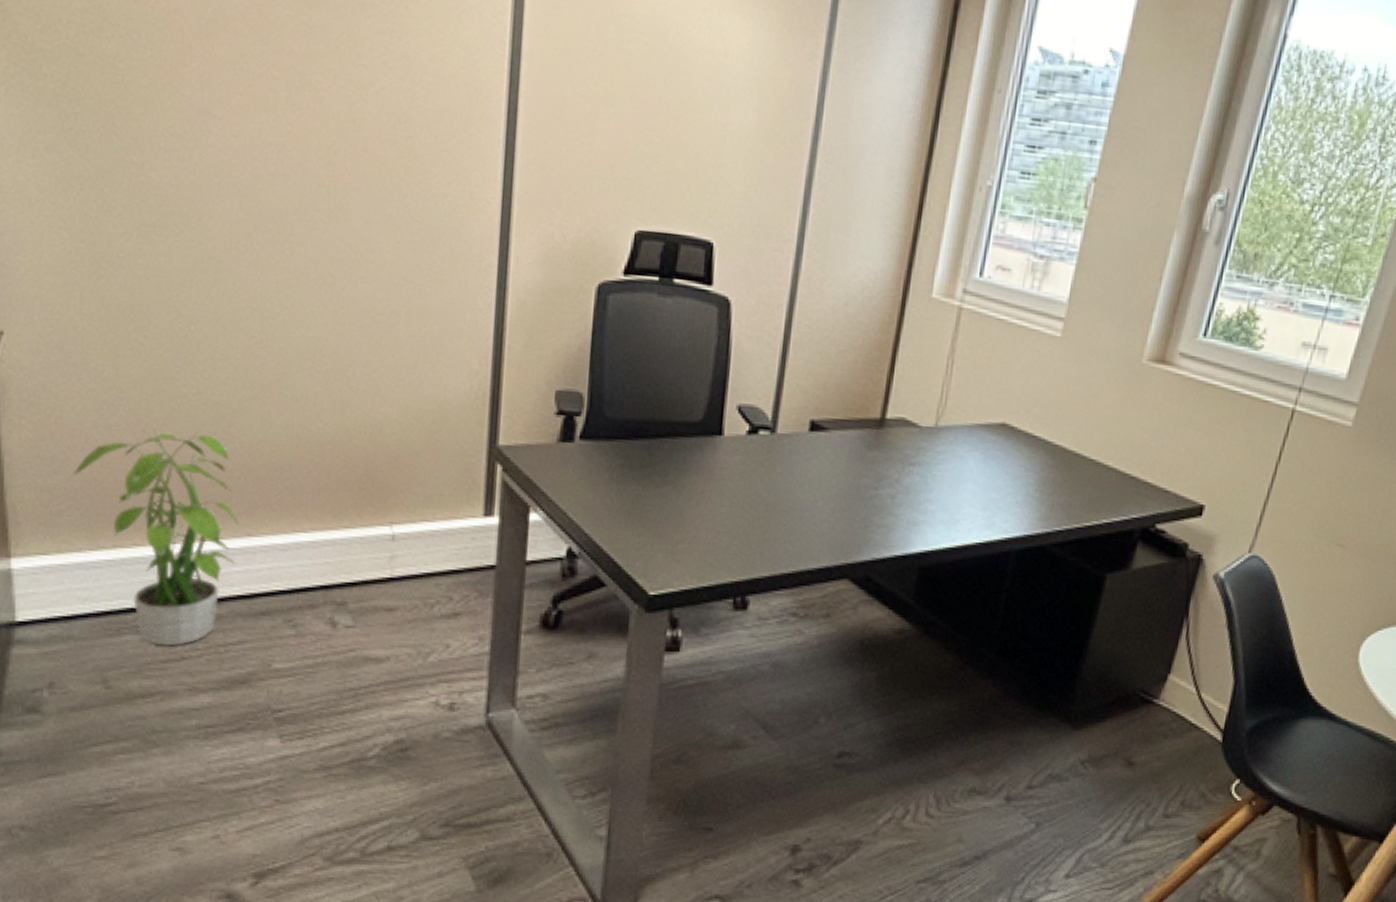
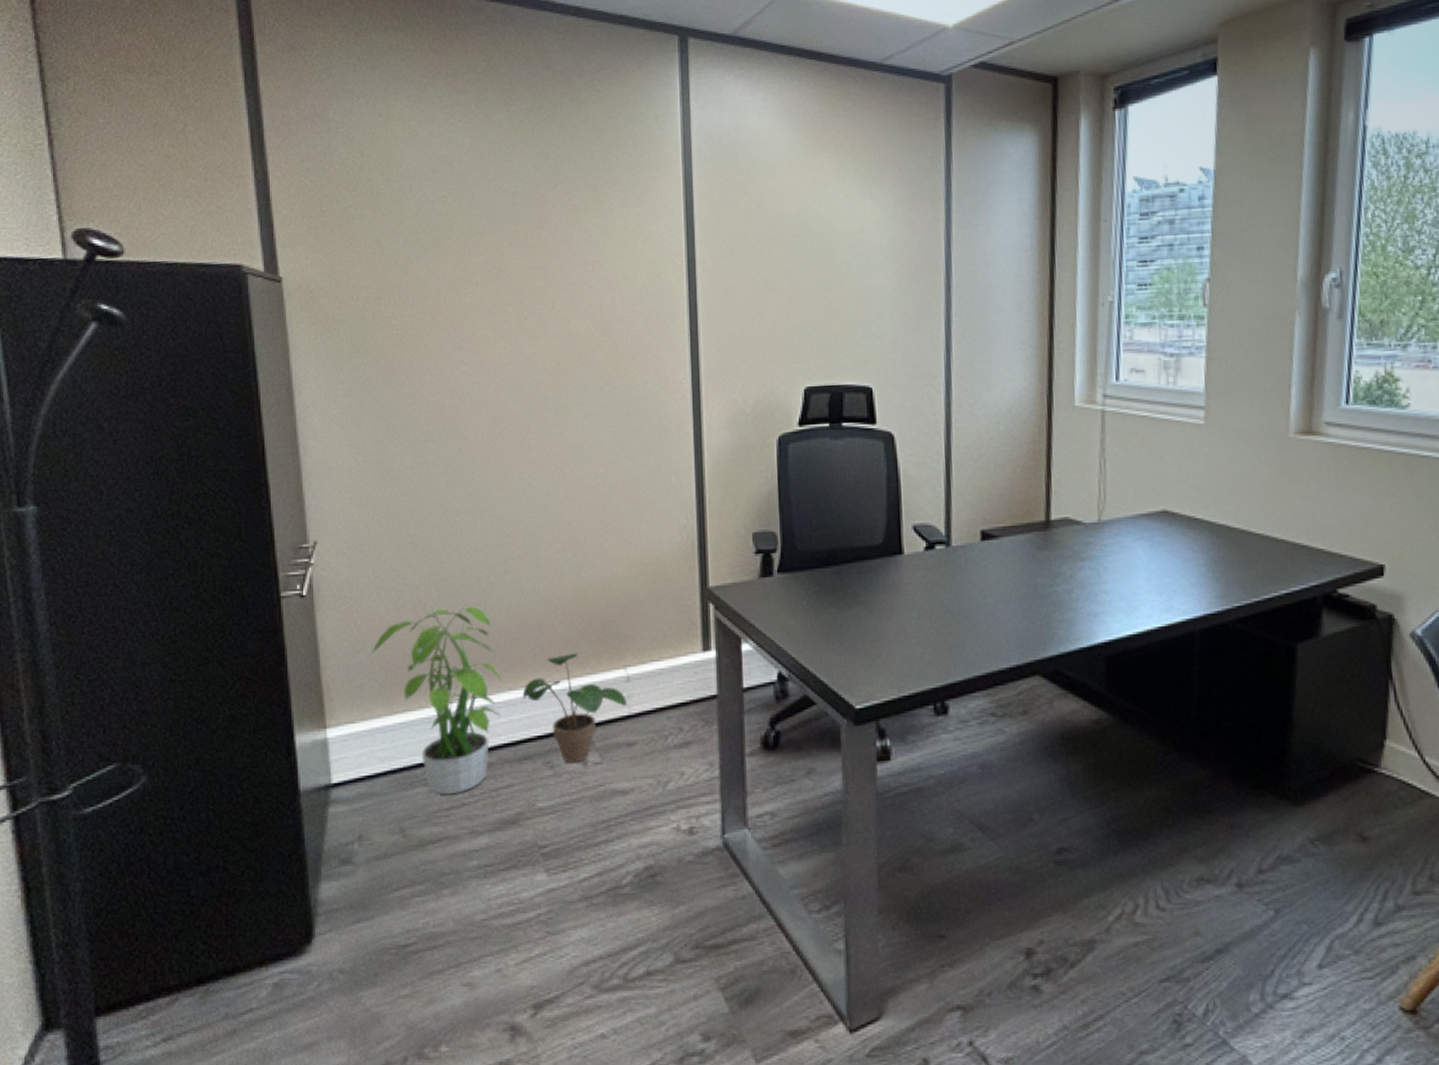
potted plant: none [263,501,389,624] -> present [522,652,627,763]

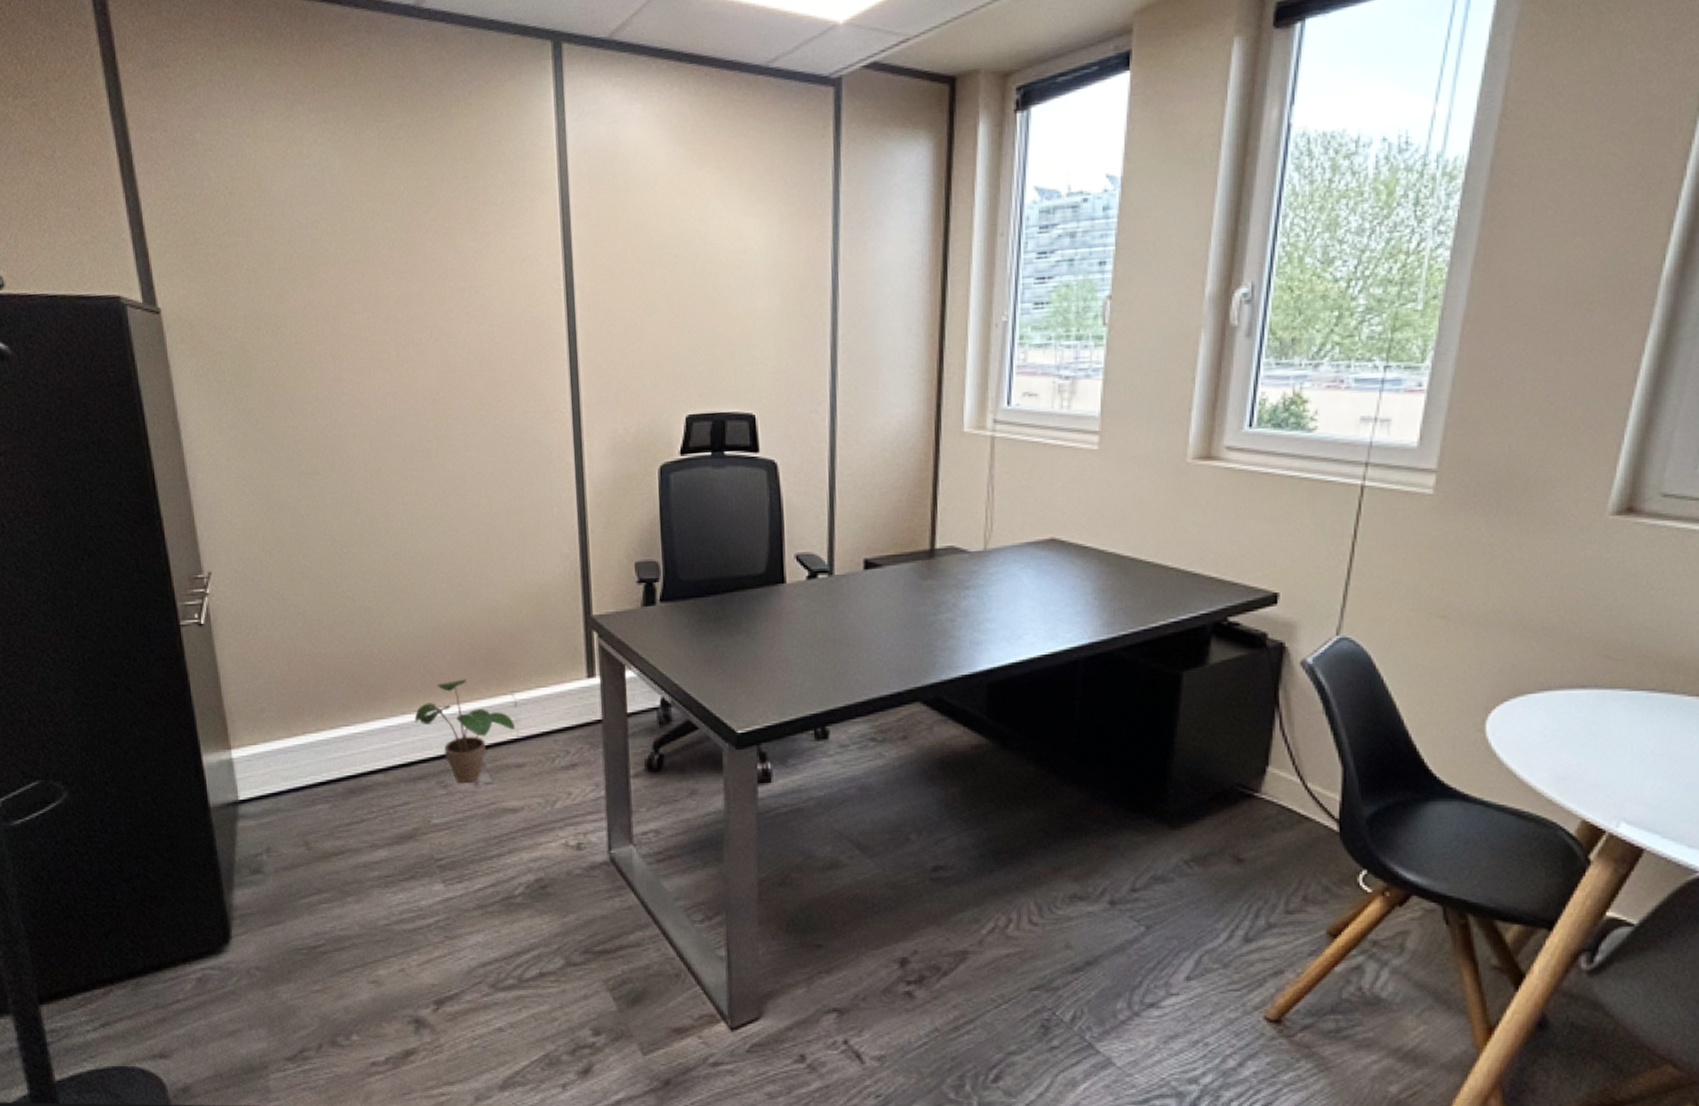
potted plant: present [369,602,501,795] -> none [267,630,395,811]

